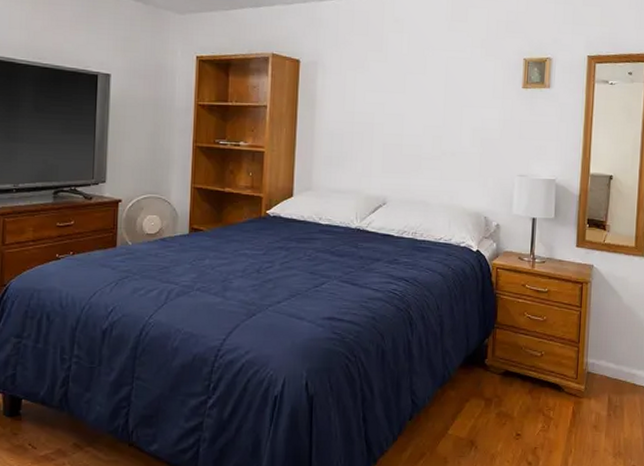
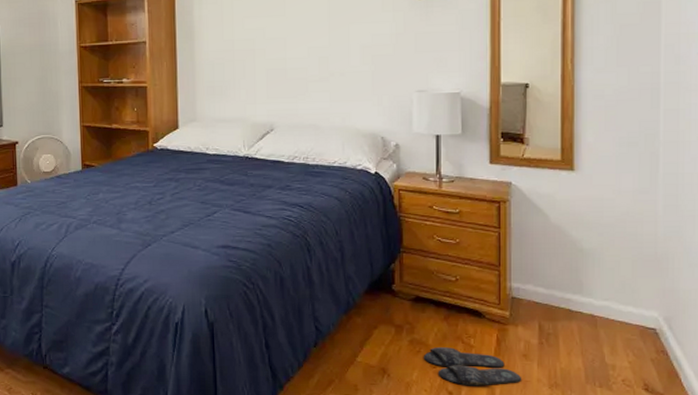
slippers: none [509,420,591,457] -> present [424,347,521,386]

